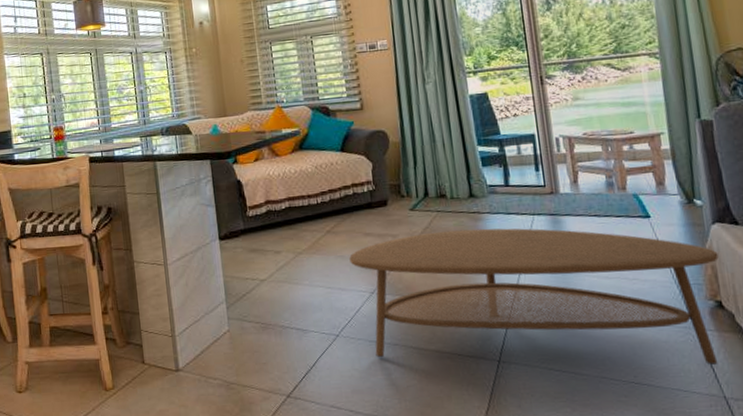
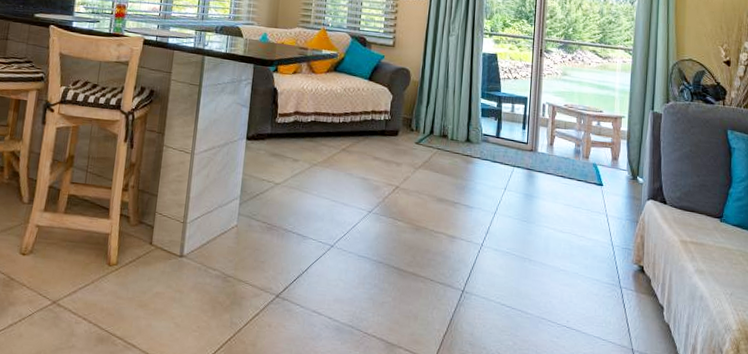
coffee table: present [349,228,719,366] -> none [356,166,648,321]

